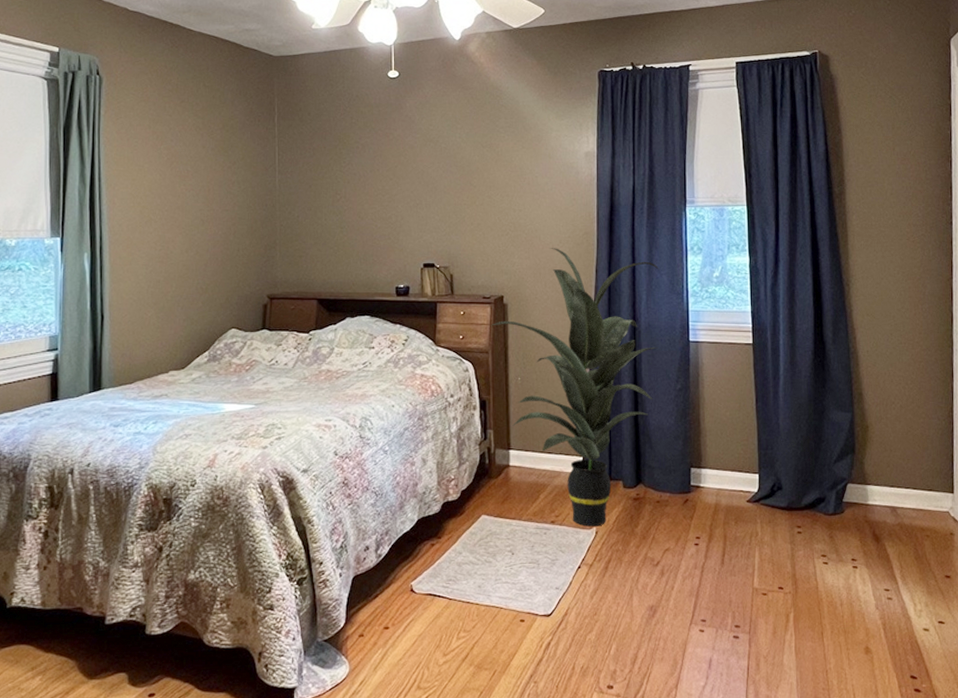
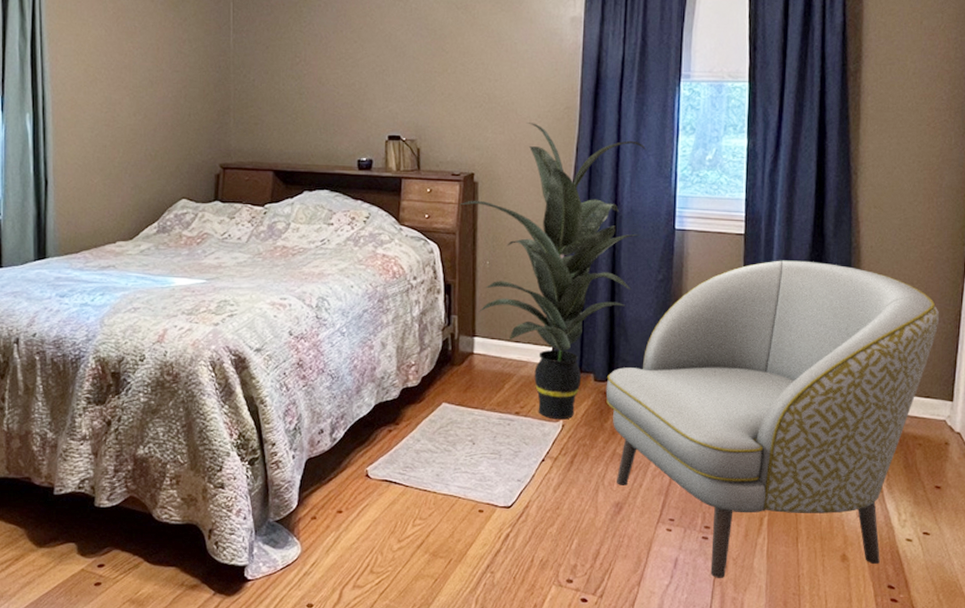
armchair: none [634,366,935,677] -> present [605,260,940,578]

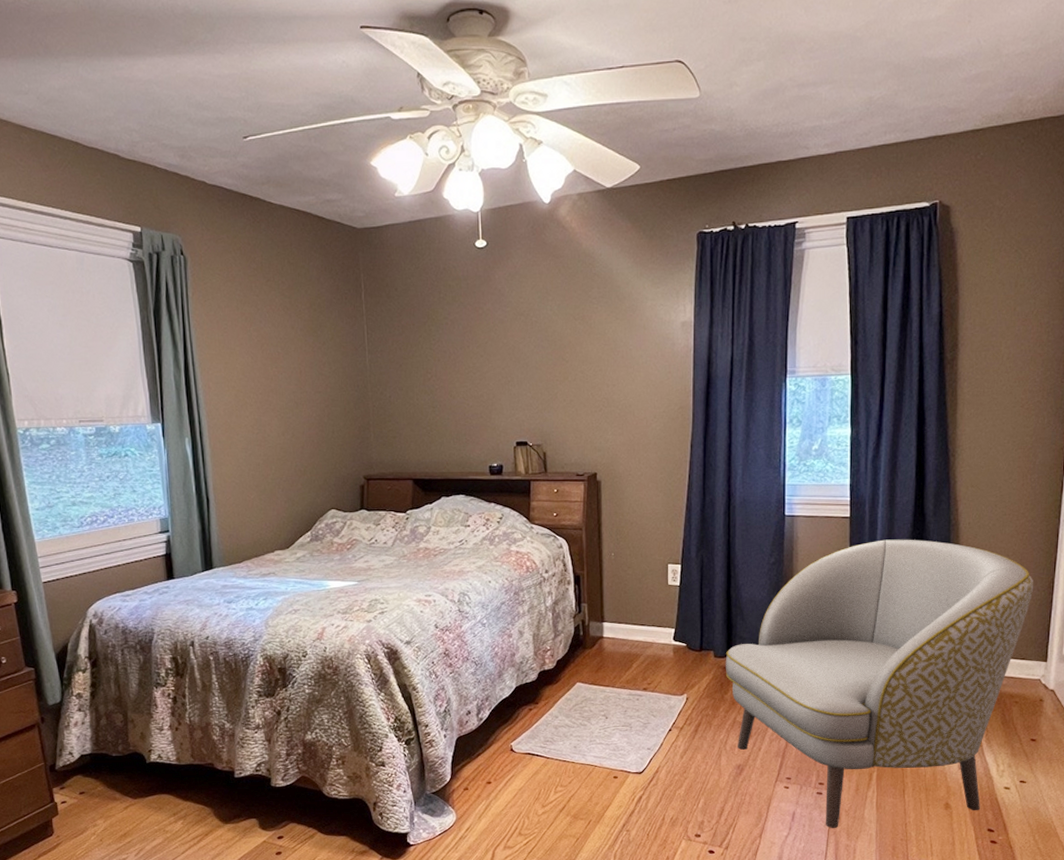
indoor plant: present [458,123,647,420] -> none [583,423,757,693]

